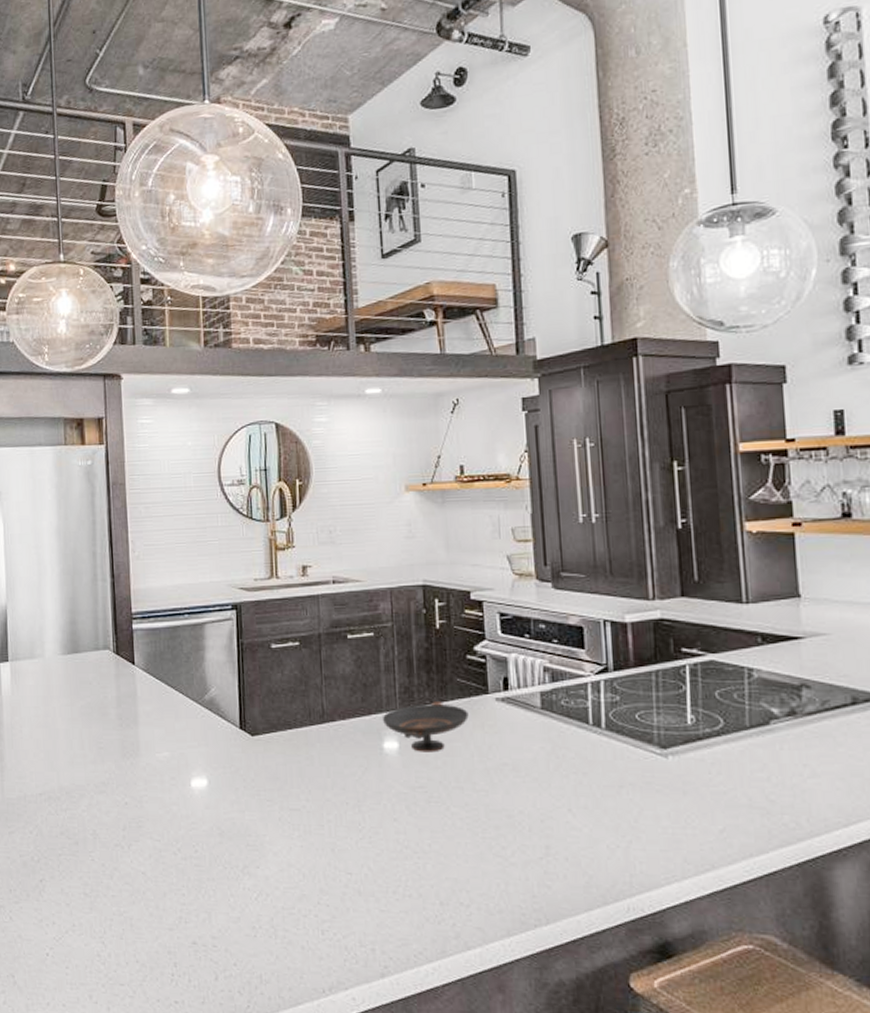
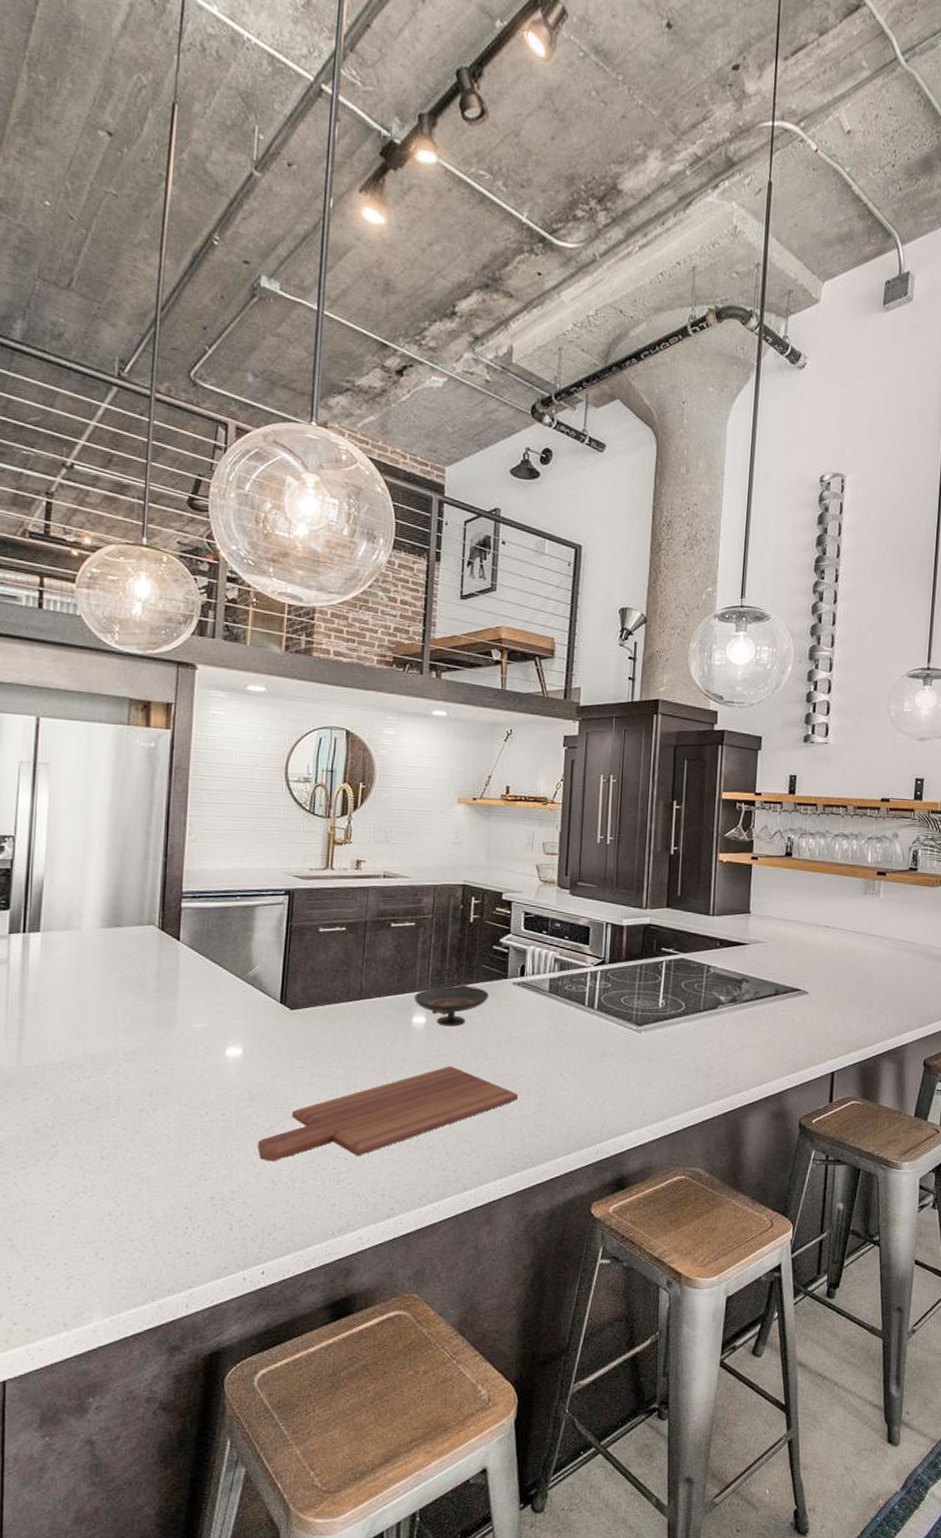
cutting board: none [233,799,520,905] -> present [257,1066,519,1161]

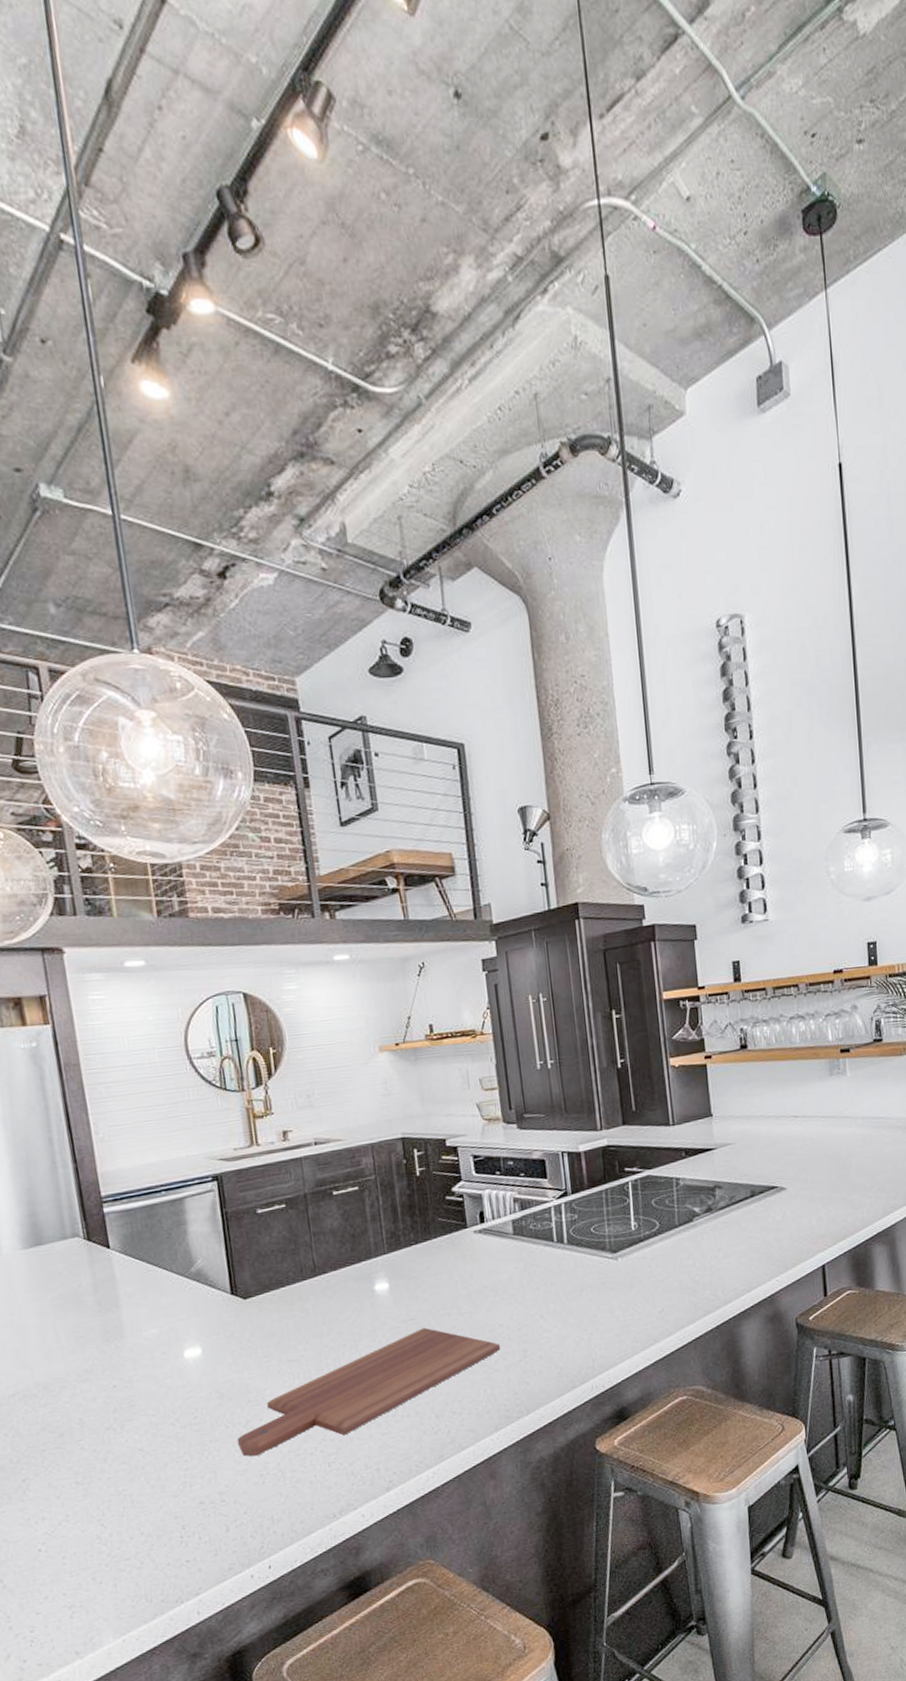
decorative bowl: present [415,984,489,1027] -> none [372,1241,451,1289]

